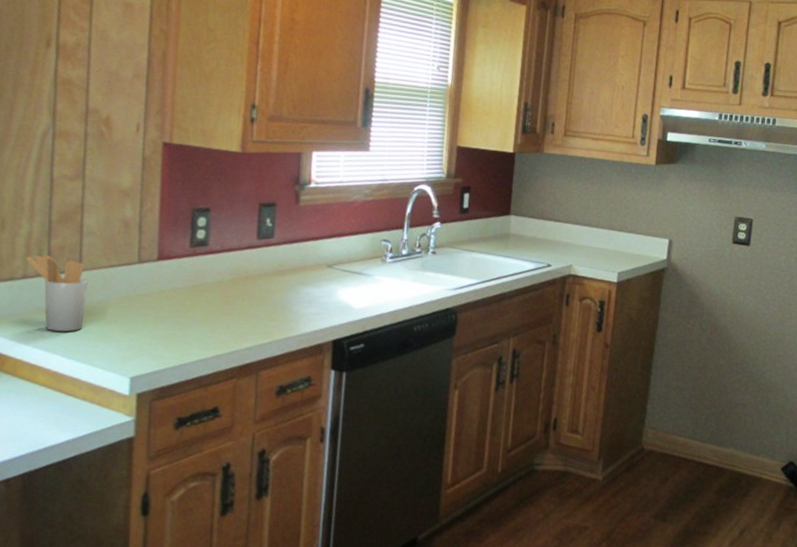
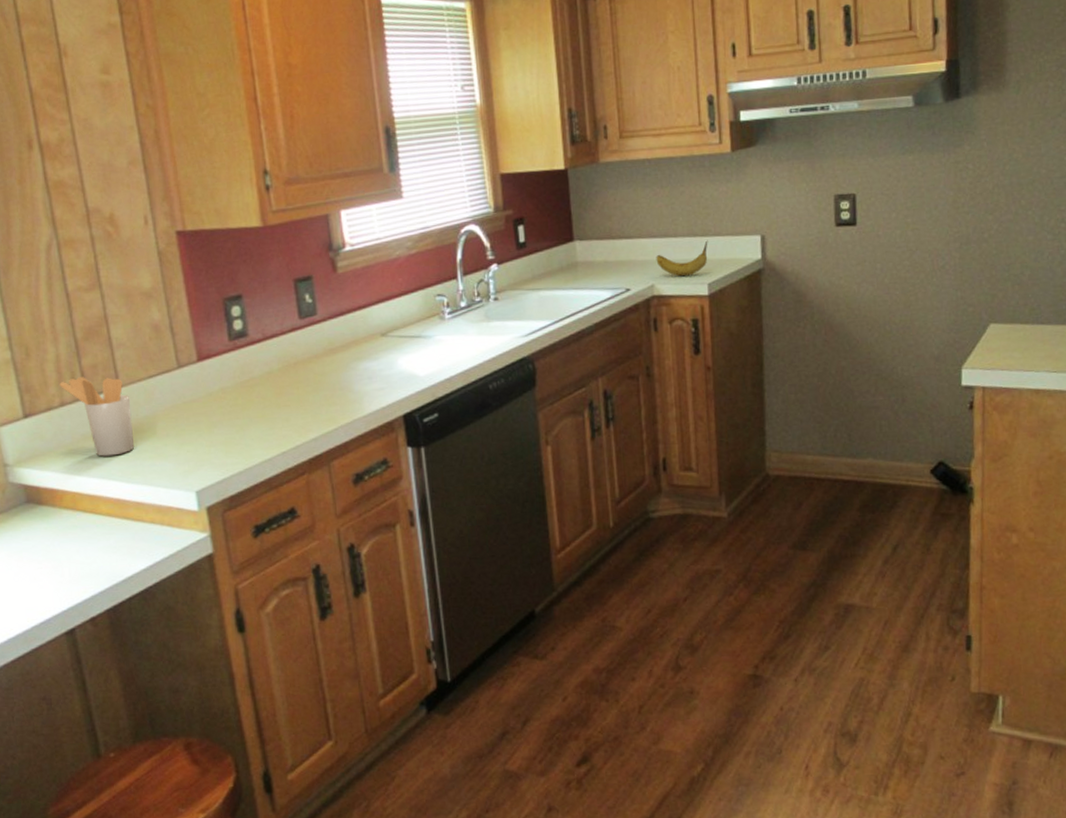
fruit: none [577,235,624,263] -> present [656,240,708,277]

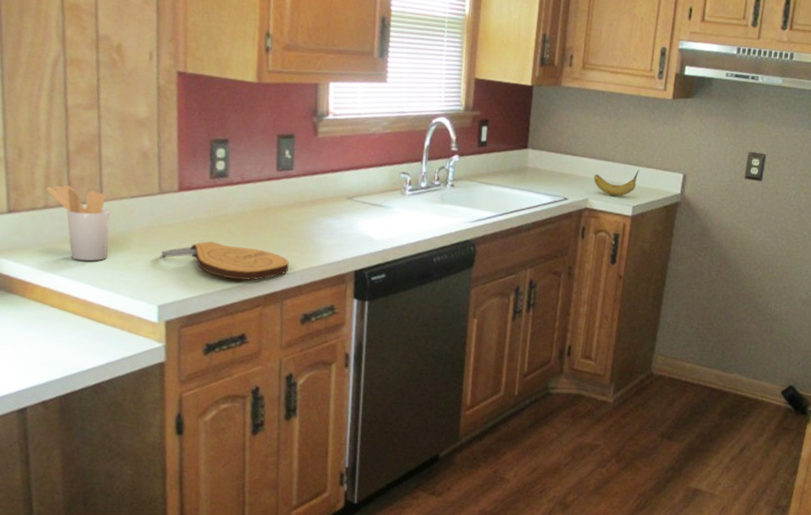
cutting board: none [190,409,330,449] -> present [161,241,289,281]

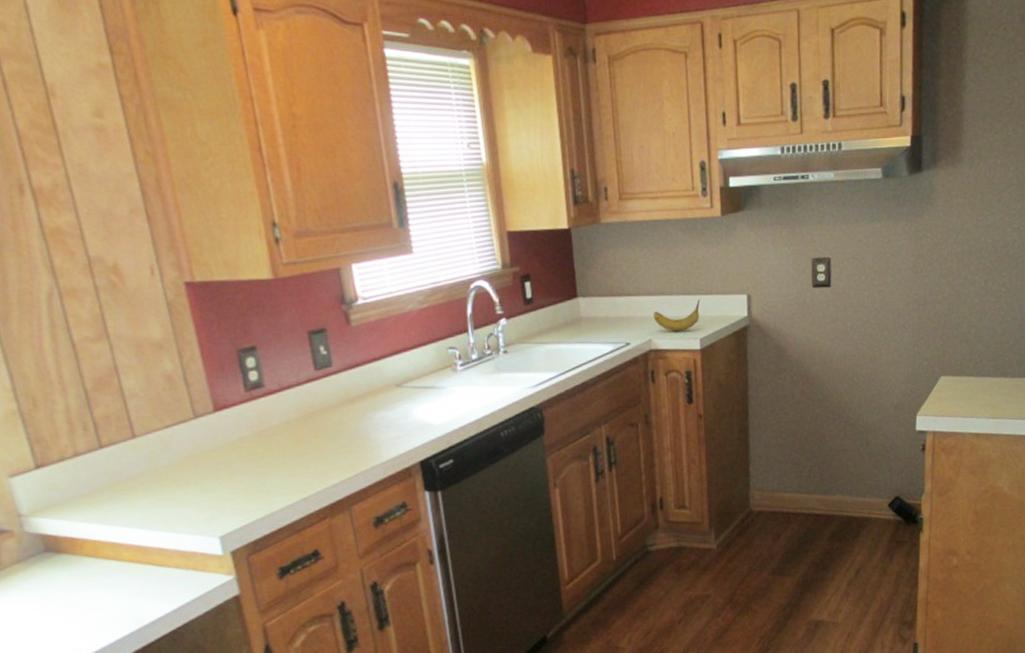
utensil holder: present [46,185,110,261] -> none [71,427,155,505]
cutting board: present [161,241,289,281] -> none [210,457,349,495]

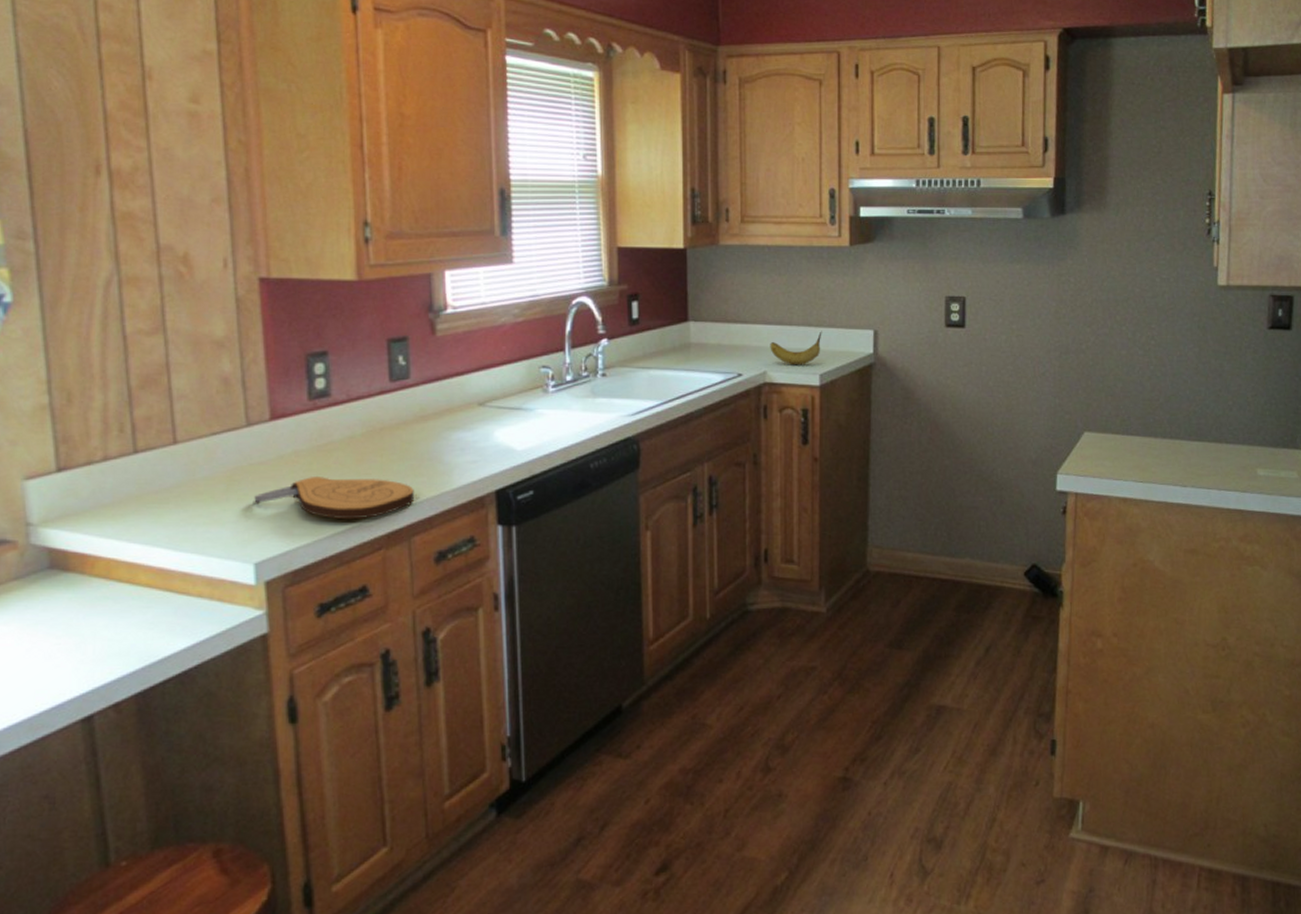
cutting board: none [210,457,349,495] -> present [254,477,414,520]

